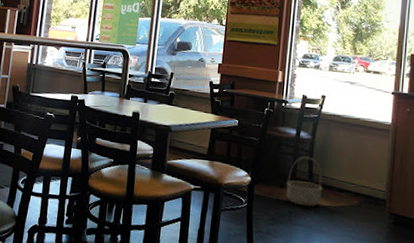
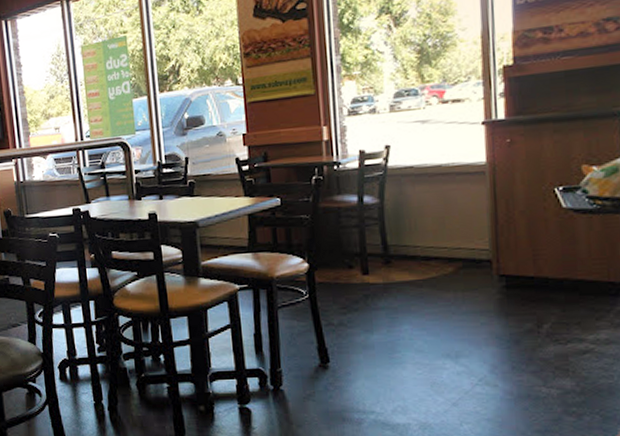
basket: present [286,156,323,207] -> none [355,224,404,286]

